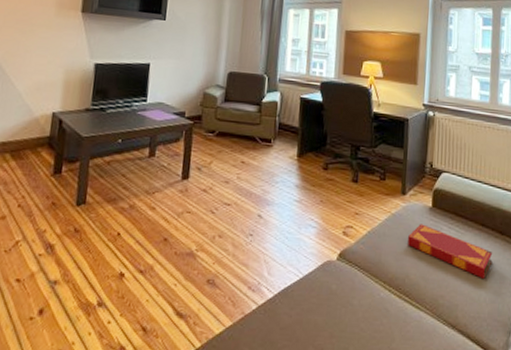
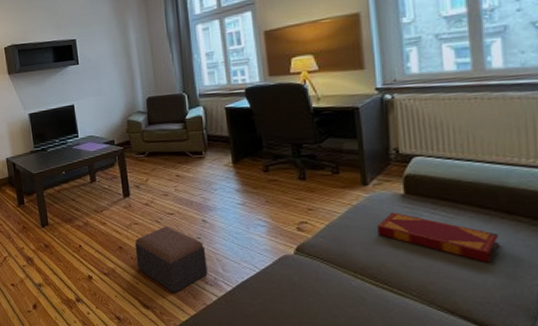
footstool: none [180,217,256,298] -> present [134,225,208,293]

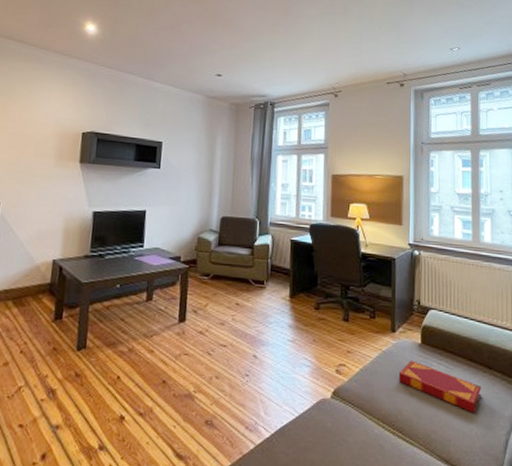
footstool: present [134,225,208,293] -> none [178,358,252,439]

